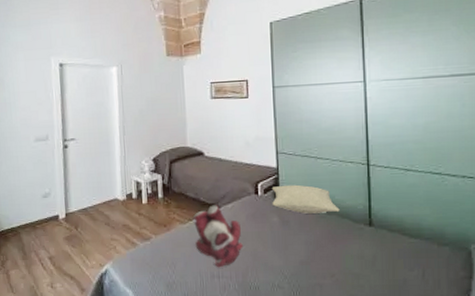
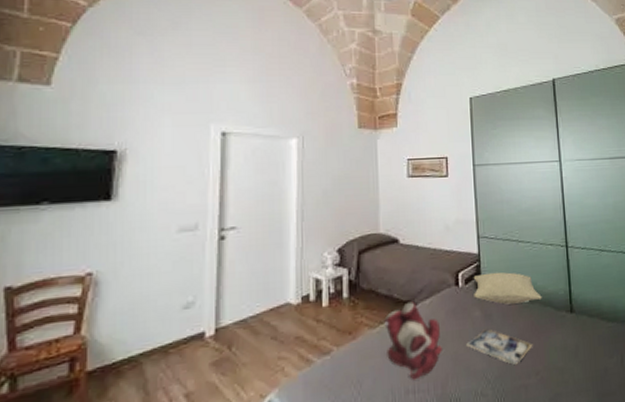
tray: none [263,233,329,265] -> present [465,329,533,364]

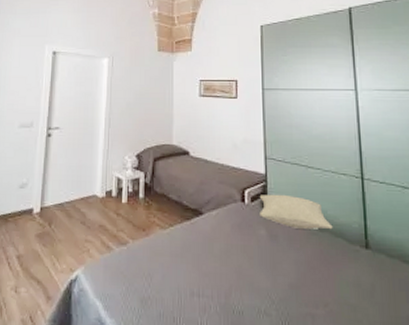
teddy bear: present [384,301,442,380] -> none [174,210,227,285]
tray: present [465,329,533,364] -> none [249,249,322,290]

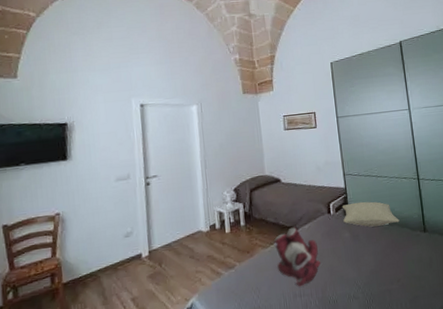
teddy bear: none [174,210,227,285] -> present [273,227,321,287]

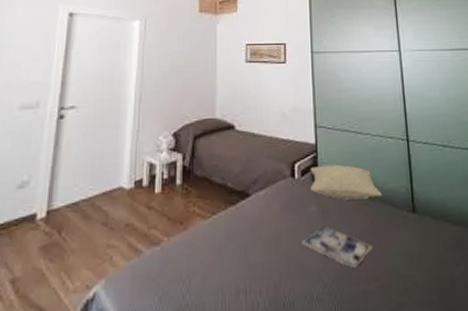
teddy bear: present [273,227,321,287] -> none [217,192,276,279]
tray: none [338,247,394,274] -> present [300,226,373,268]

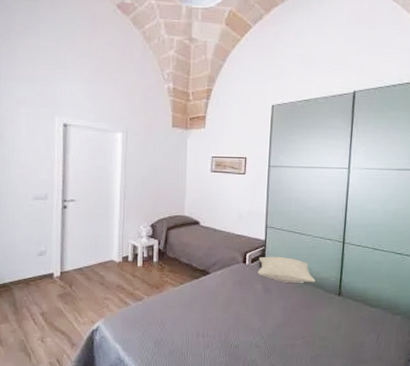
tray: present [300,226,373,268] -> none [246,299,302,328]

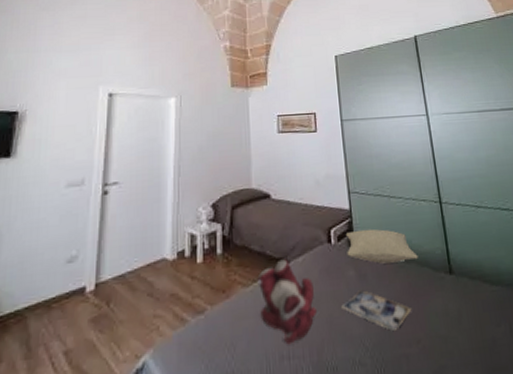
teddy bear: none [184,271,228,328] -> present [257,259,317,345]
tray: none [246,299,302,328] -> present [340,290,412,331]

